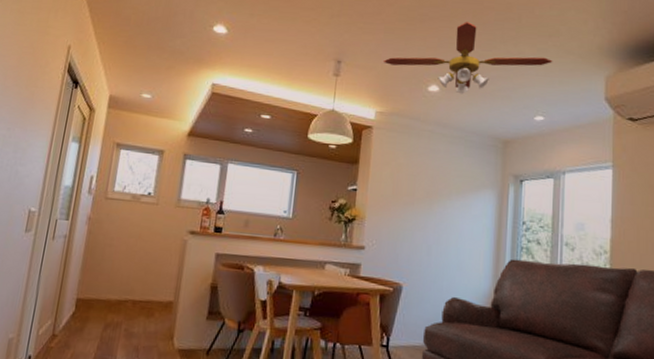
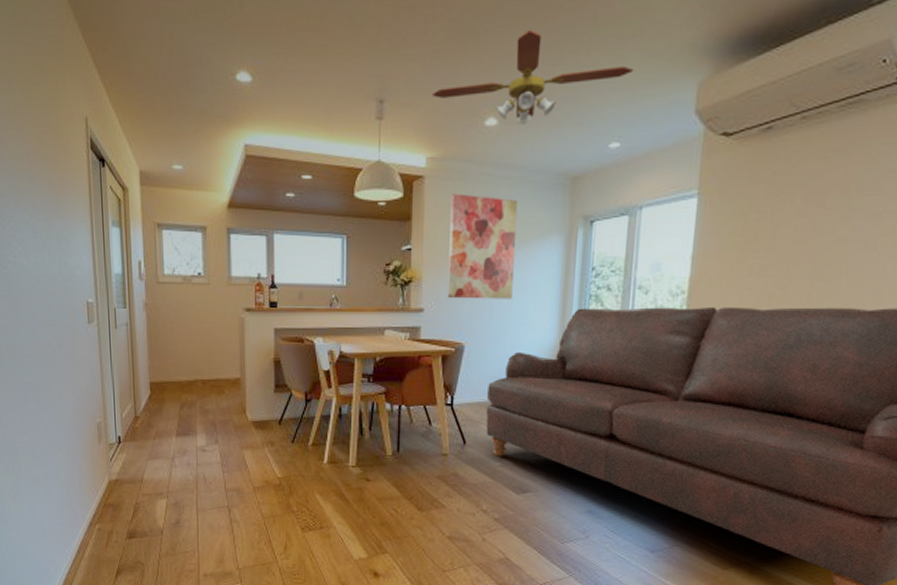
wall art: none [388,144,456,245] -> present [448,193,518,300]

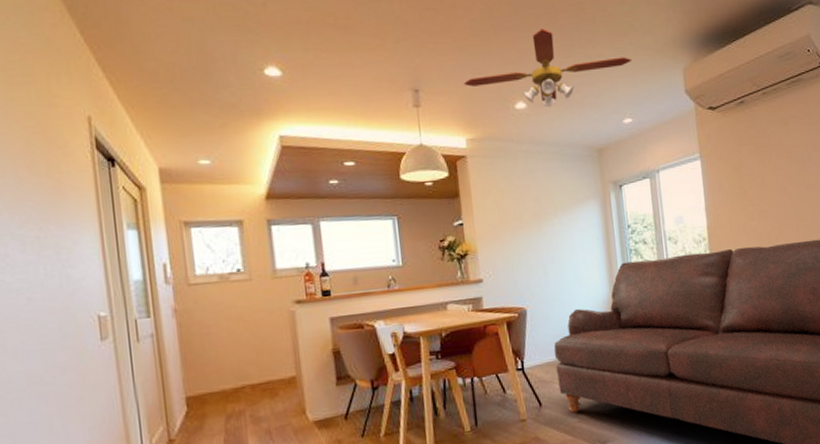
wall art: present [448,193,518,300] -> none [494,169,563,267]

